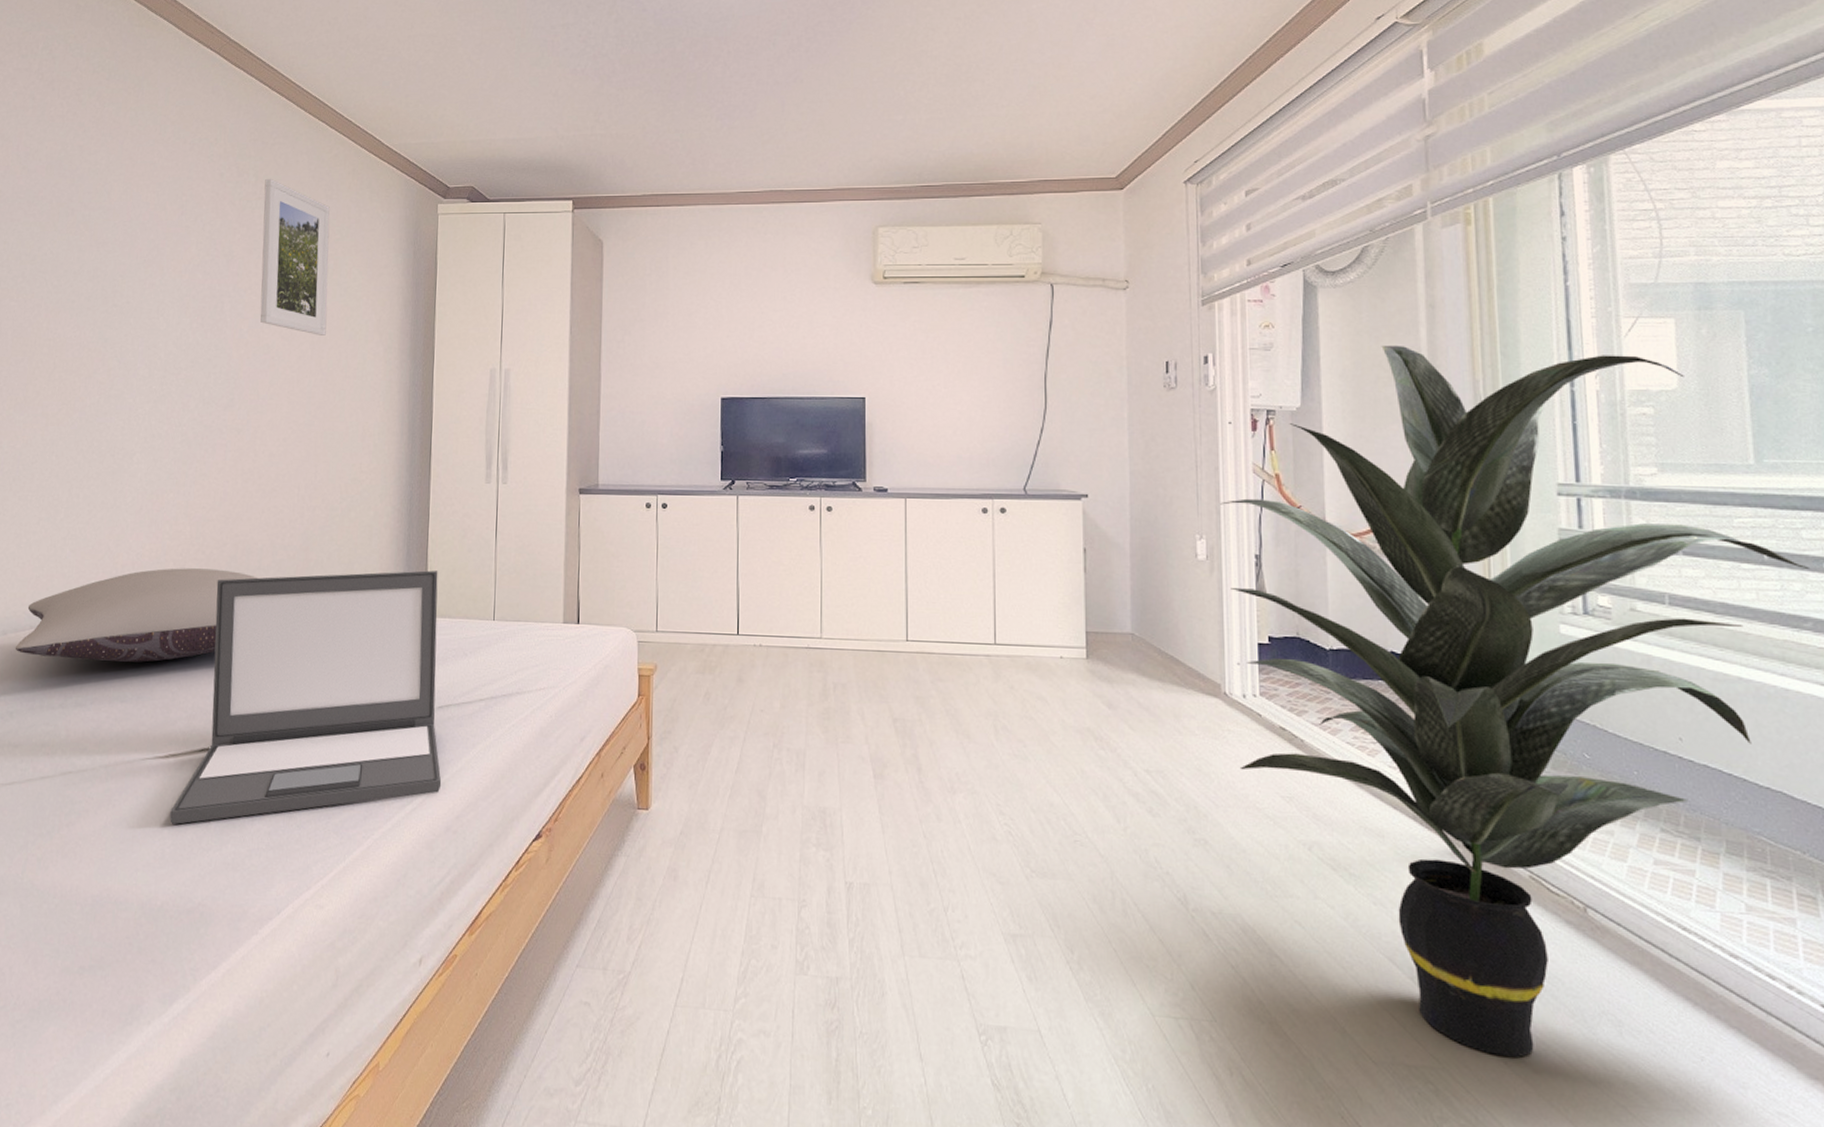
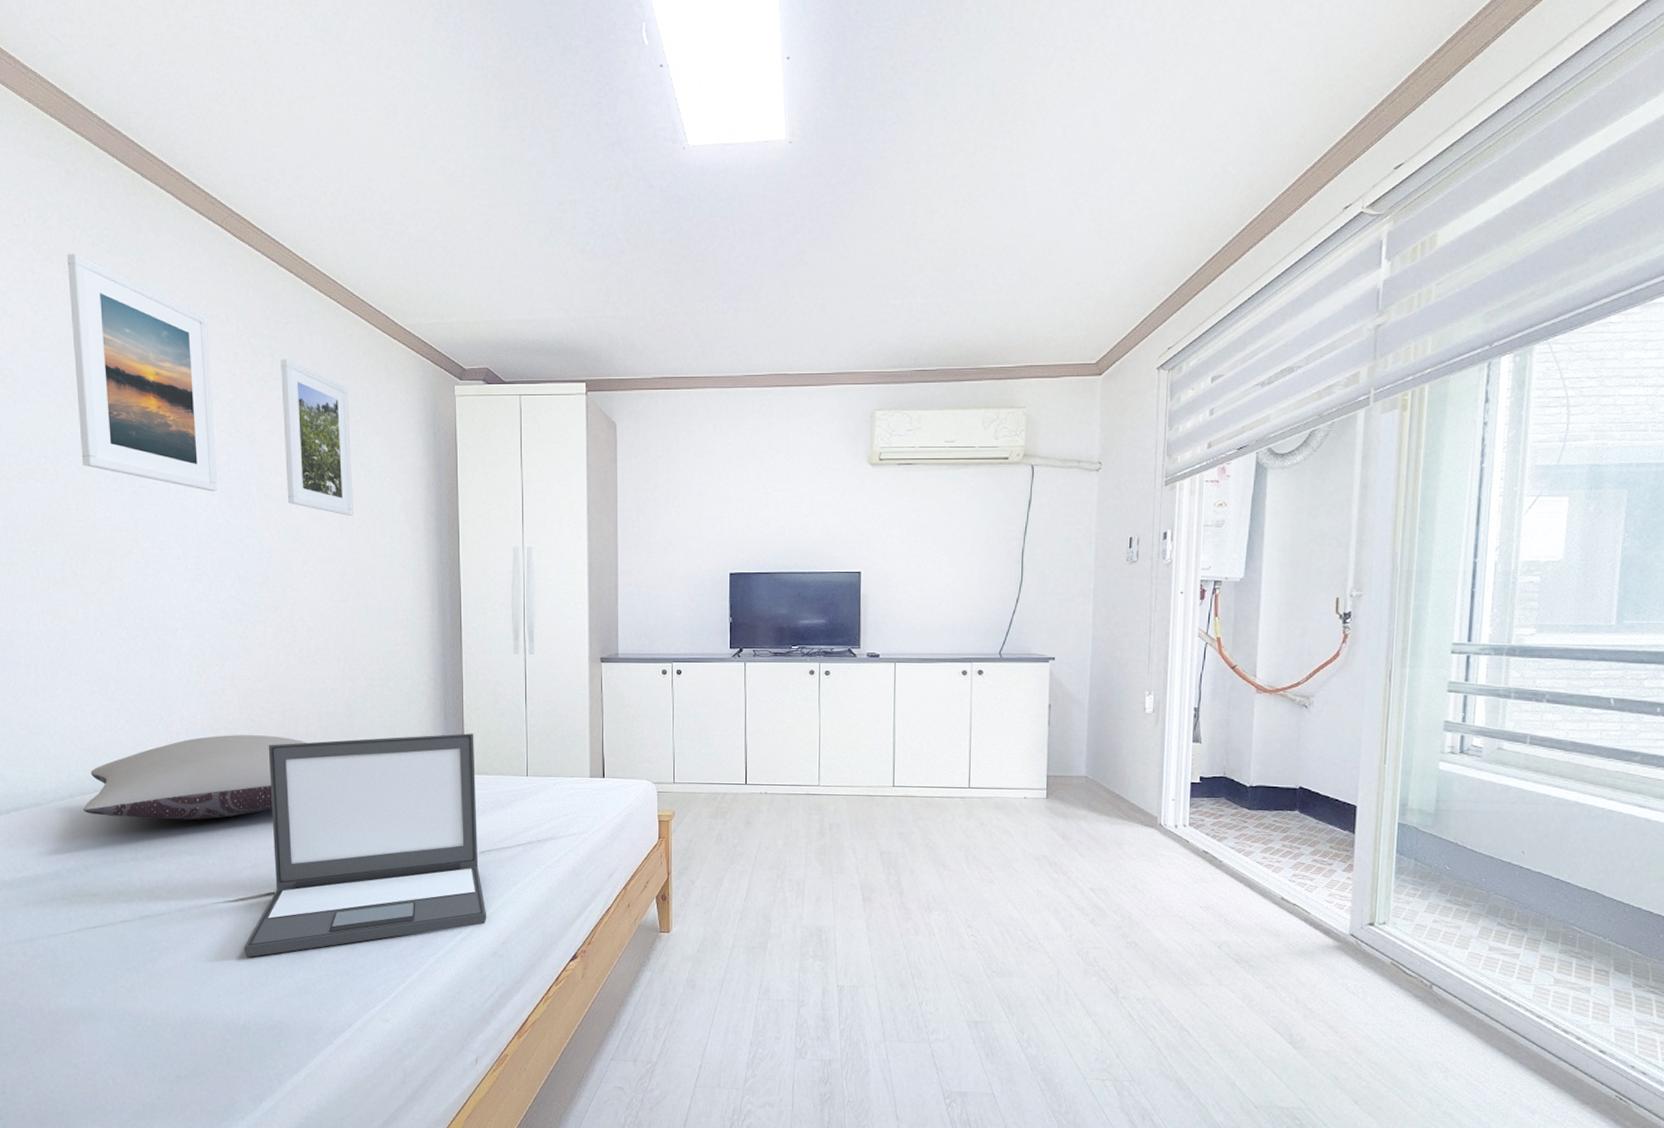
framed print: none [58,80,197,311] -> present [67,253,218,492]
indoor plant: present [1220,345,1809,1057] -> none [1168,521,1646,1098]

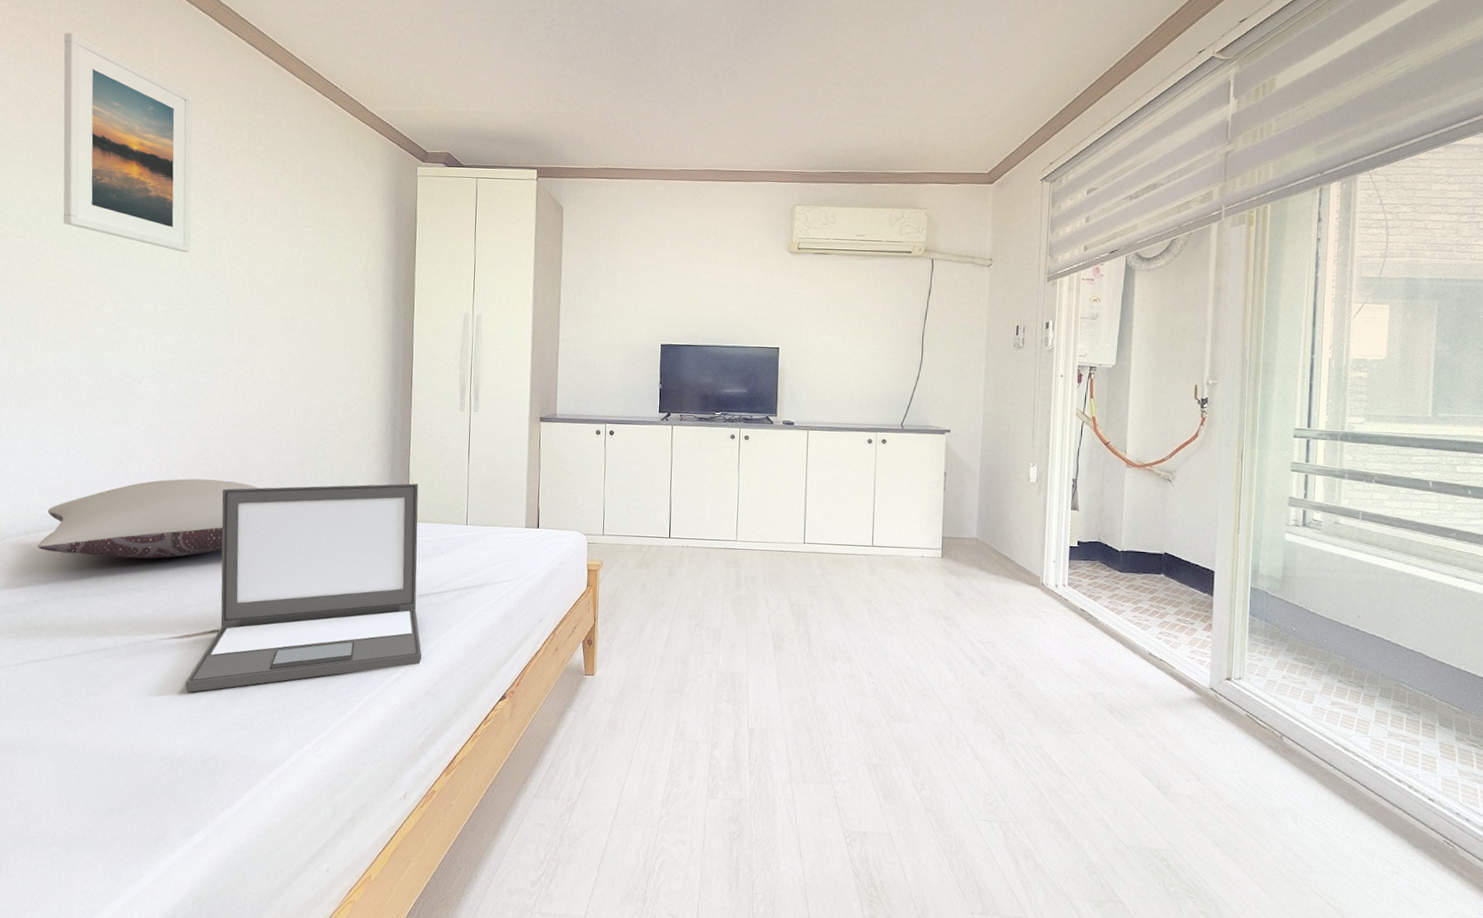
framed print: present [281,358,353,516] -> none [256,135,319,280]

